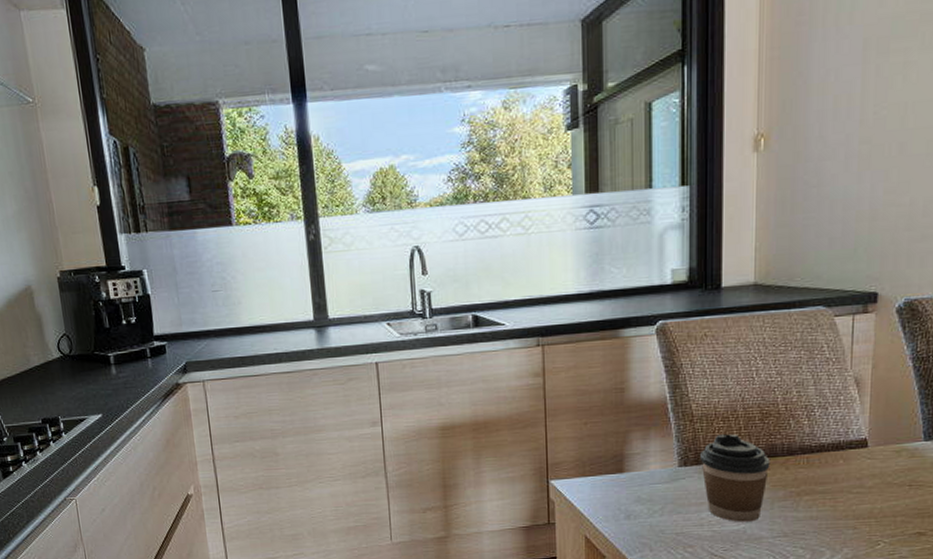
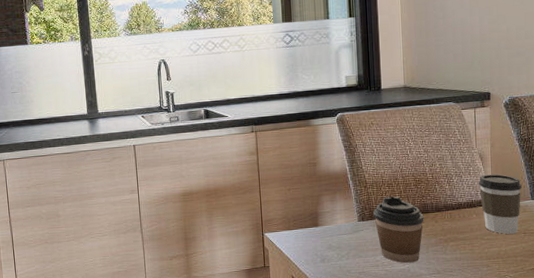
coffee cup: none [850,405,912,487] -> present [478,174,522,235]

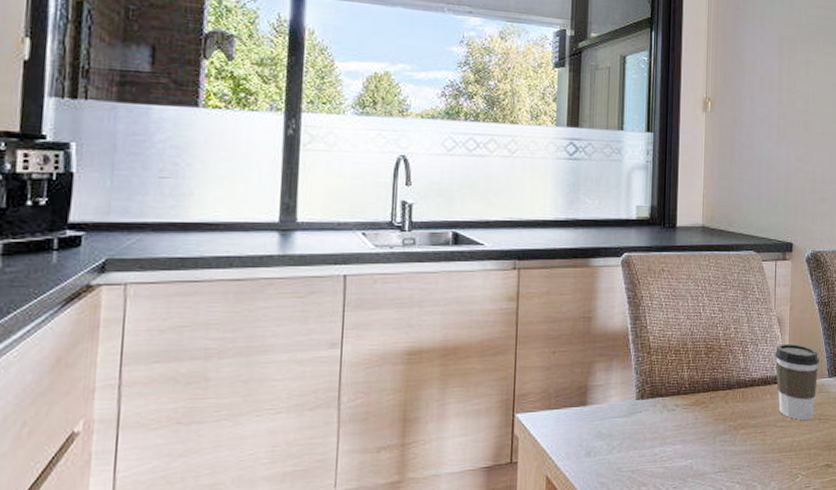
coffee cup: present [373,196,424,263] -> none [655,367,714,458]

